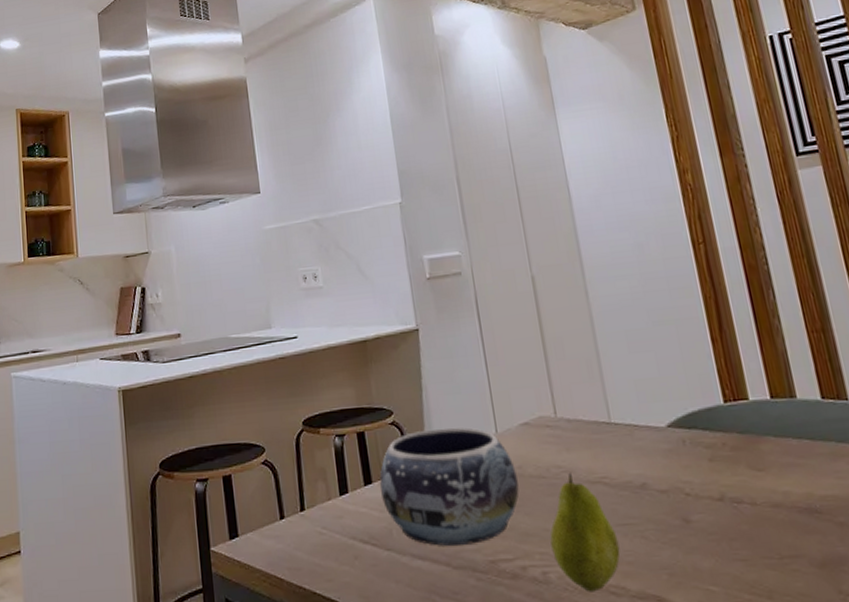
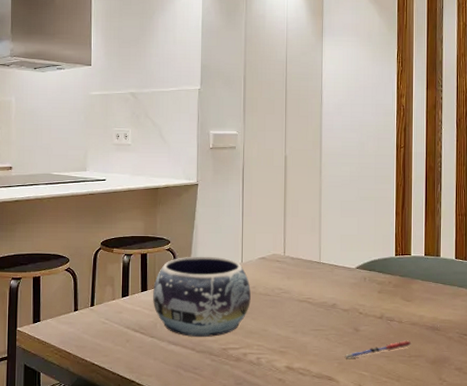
fruit: present [550,472,621,592] -> none [266,293,311,372]
pen: none [675,532,780,566] -> present [344,340,412,358]

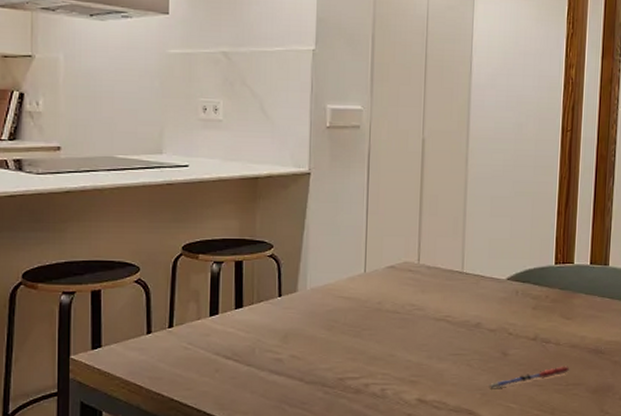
decorative bowl: present [153,256,251,337] -> none [250,264,376,364]

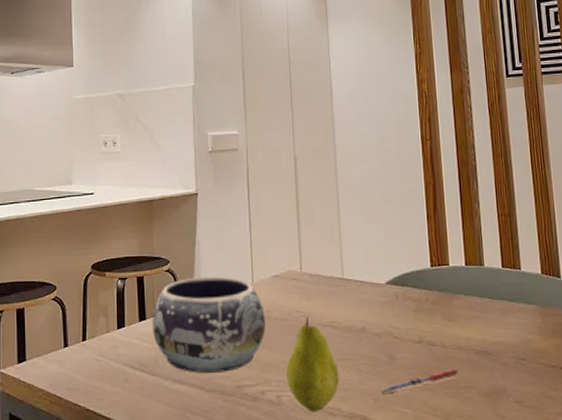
decorative bowl: none [250,264,376,364] -> present [153,276,266,373]
fruit: none [393,310,448,406] -> present [286,316,339,413]

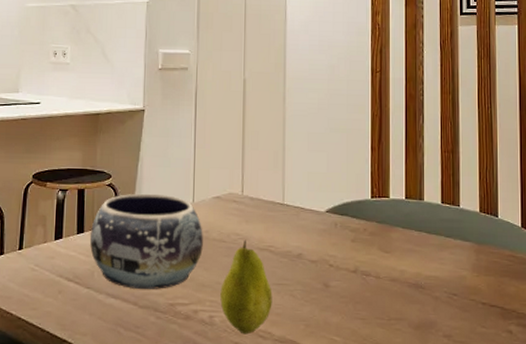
pen: present [380,368,459,393] -> none [312,300,391,320]

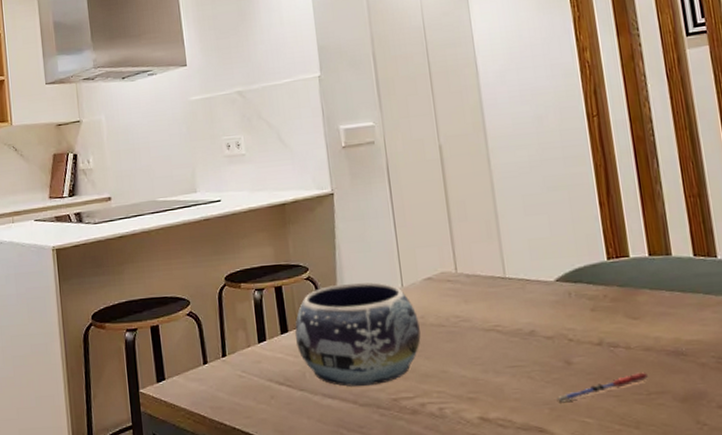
fruit: present [220,239,272,335] -> none [447,321,509,425]
pen: none [312,300,391,320] -> present [556,372,649,402]

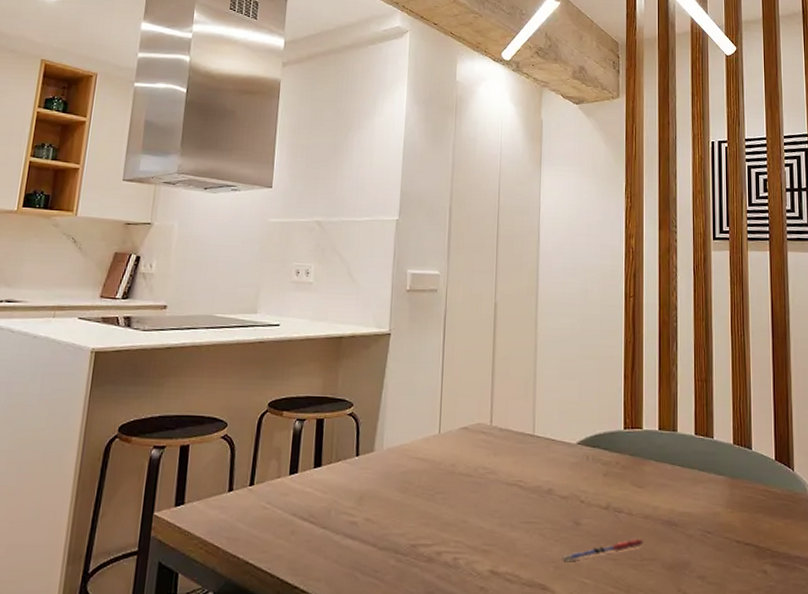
decorative bowl: present [295,282,421,387] -> none [327,423,449,529]

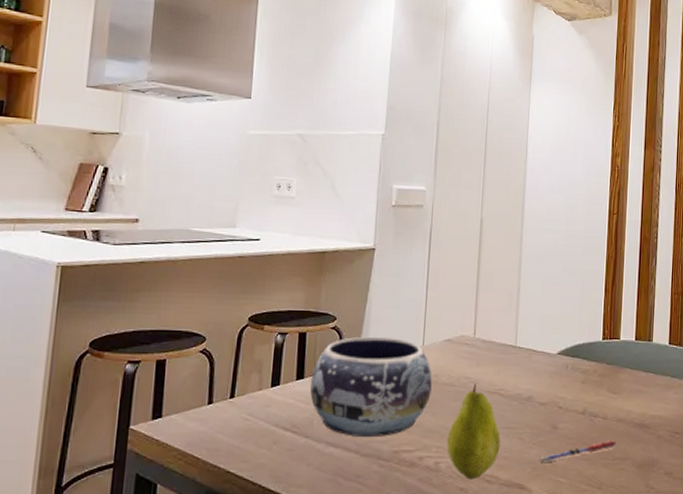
decorative bowl: none [327,423,449,529] -> present [310,336,432,436]
fruit: none [465,473,521,578] -> present [447,383,501,480]

